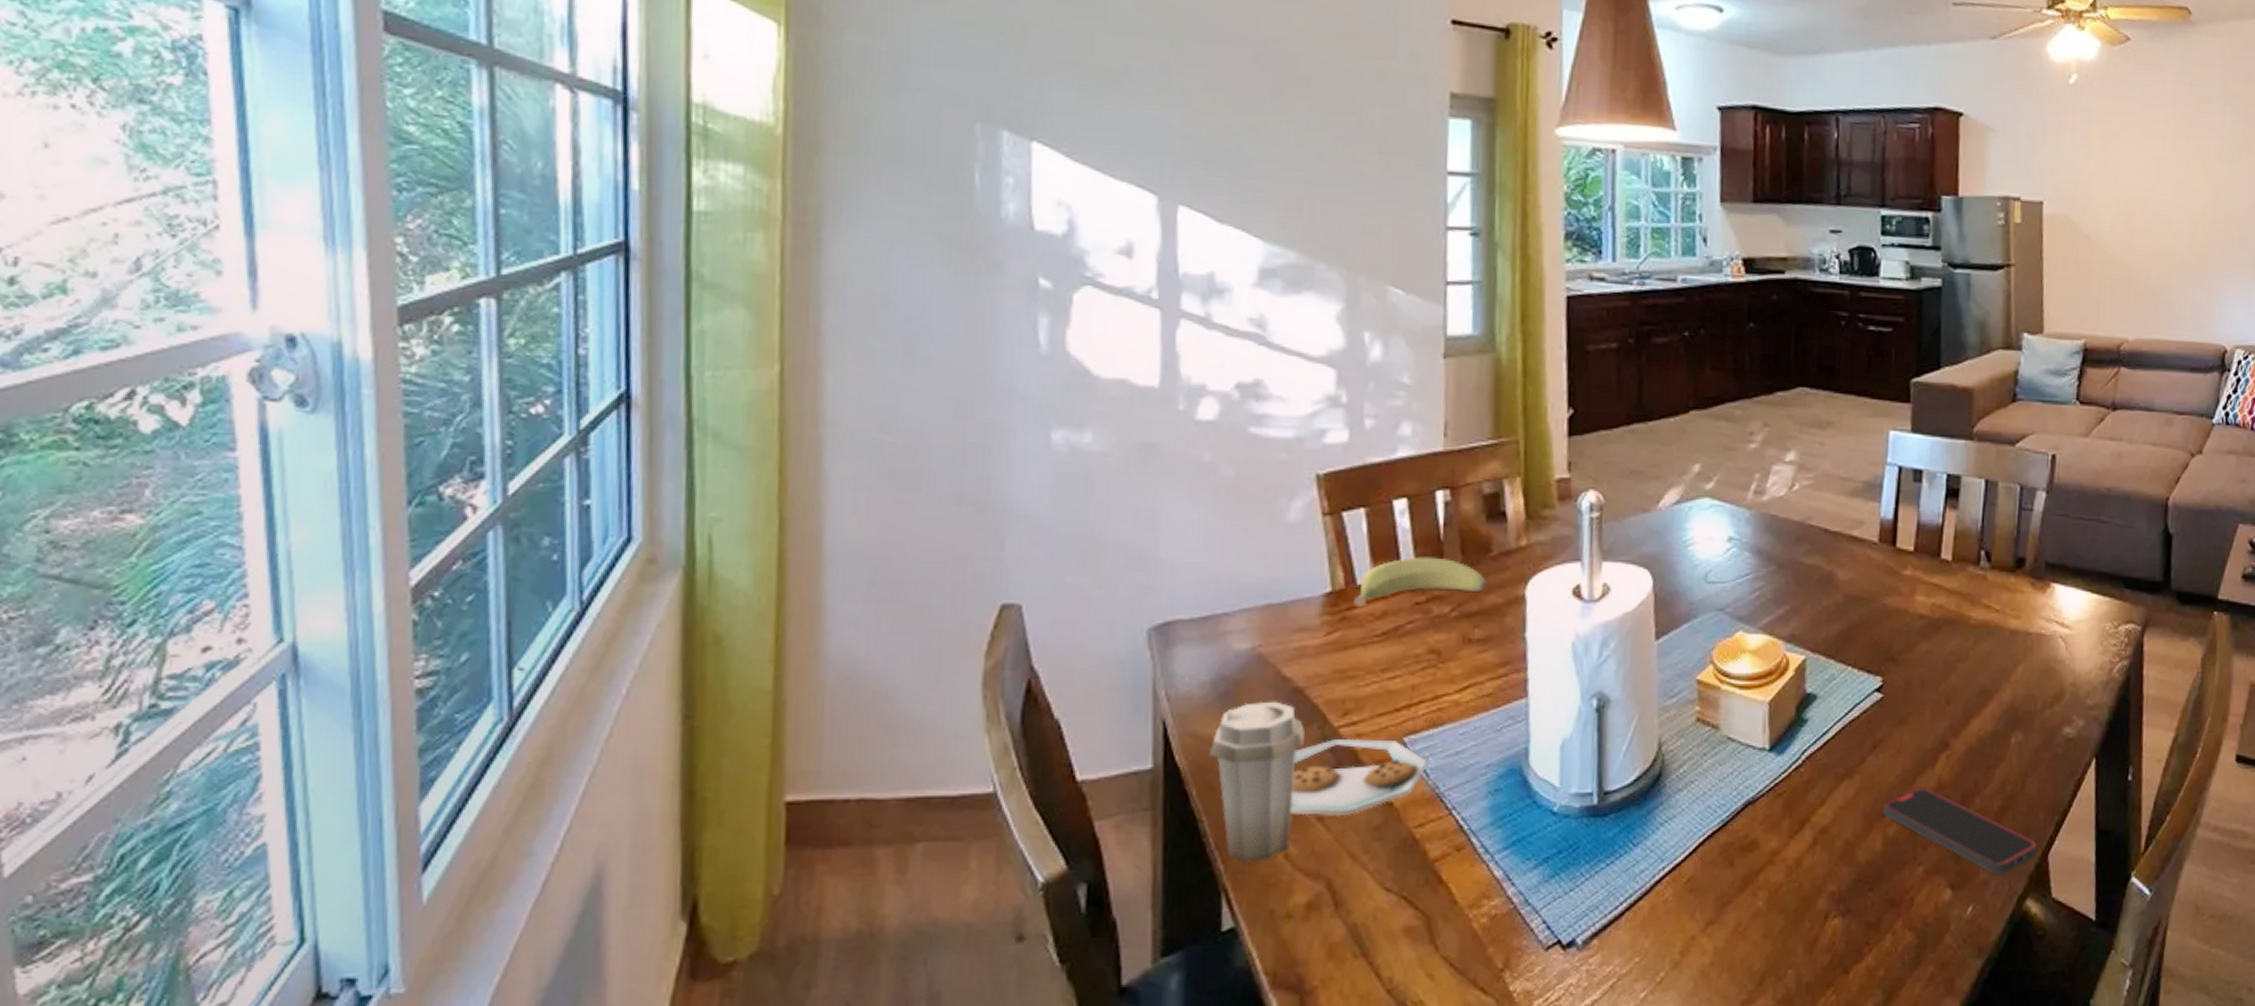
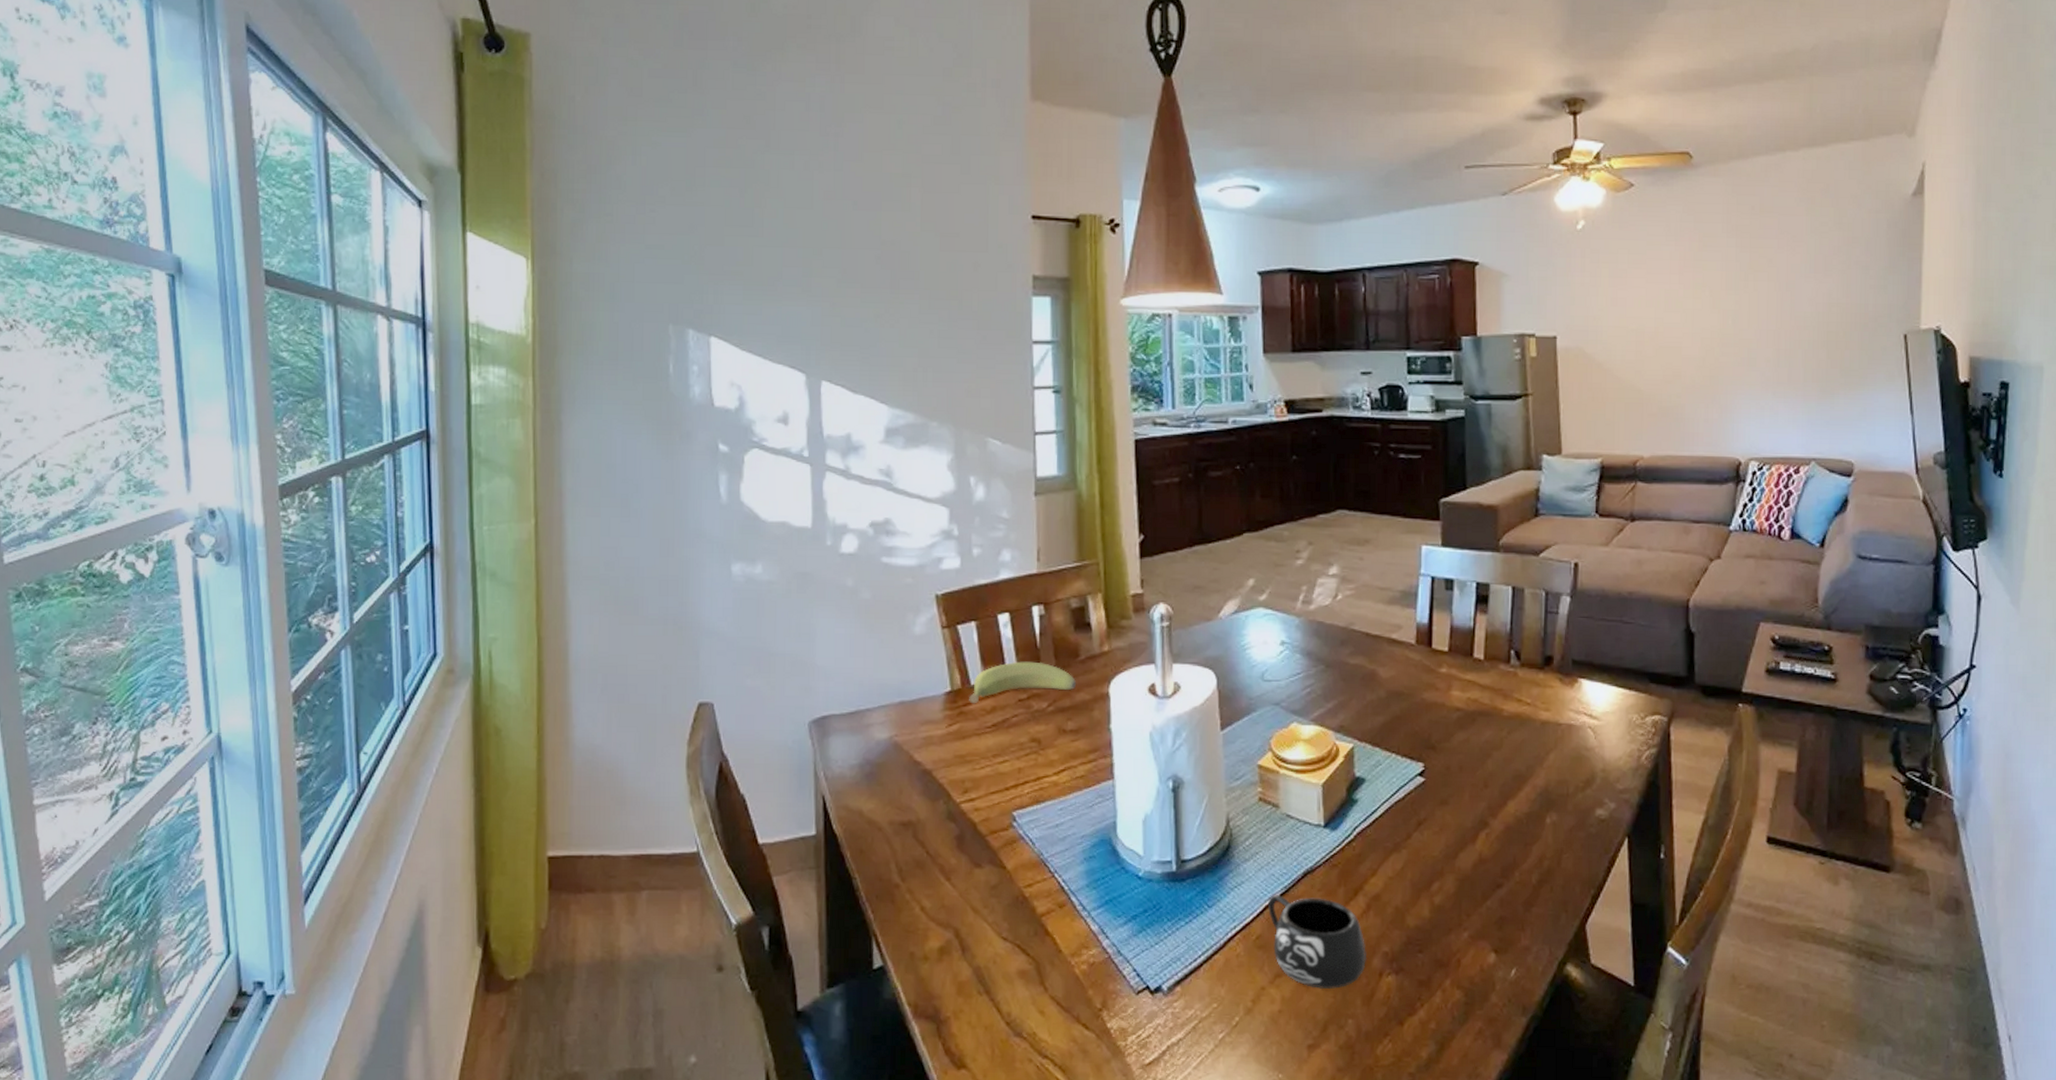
plate: present [1208,701,1428,862] -> none [858,781,1033,913]
mug: none [1702,828,1812,937] -> present [1268,894,1367,990]
smartphone: present [1883,787,2037,874] -> none [1429,861,1575,941]

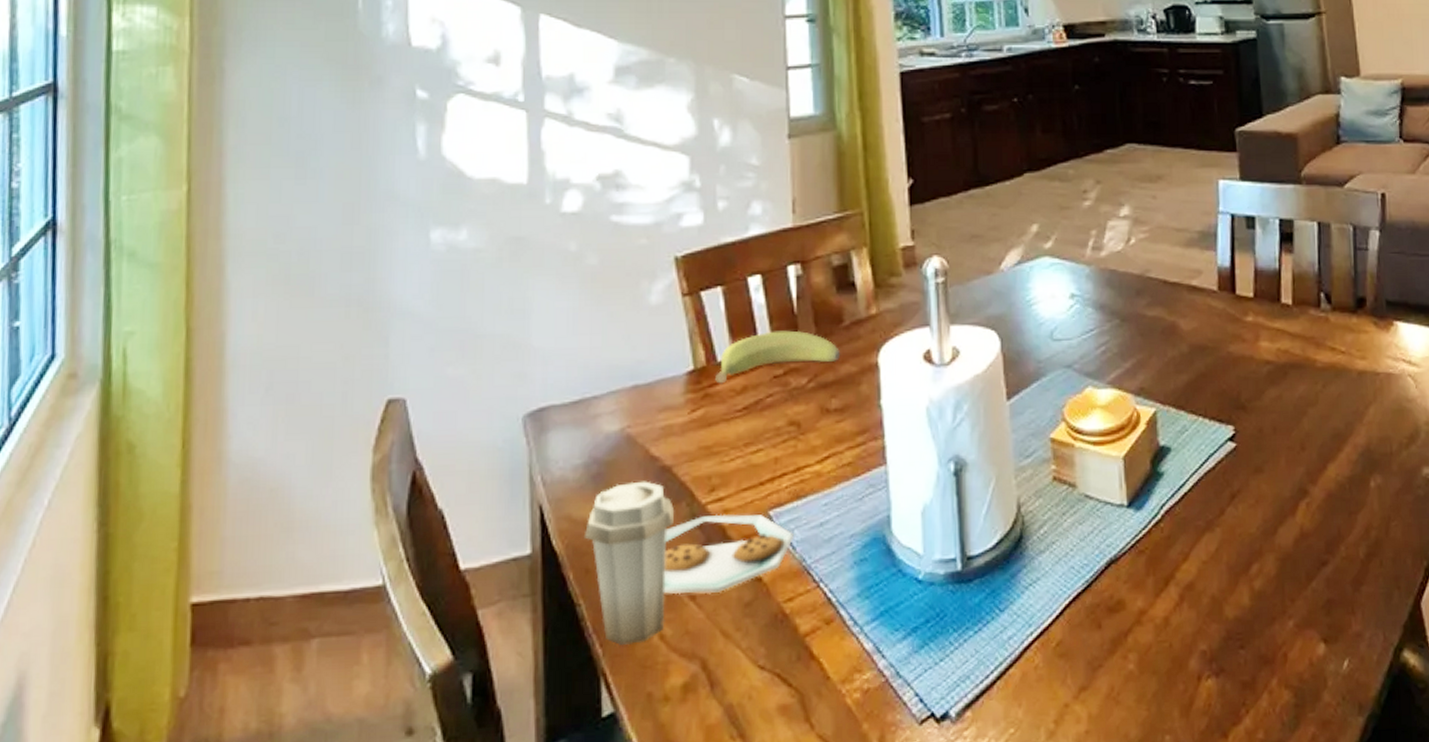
plate: none [858,781,1033,913] -> present [583,481,793,645]
mug: present [1268,894,1367,990] -> none [1069,590,1183,702]

